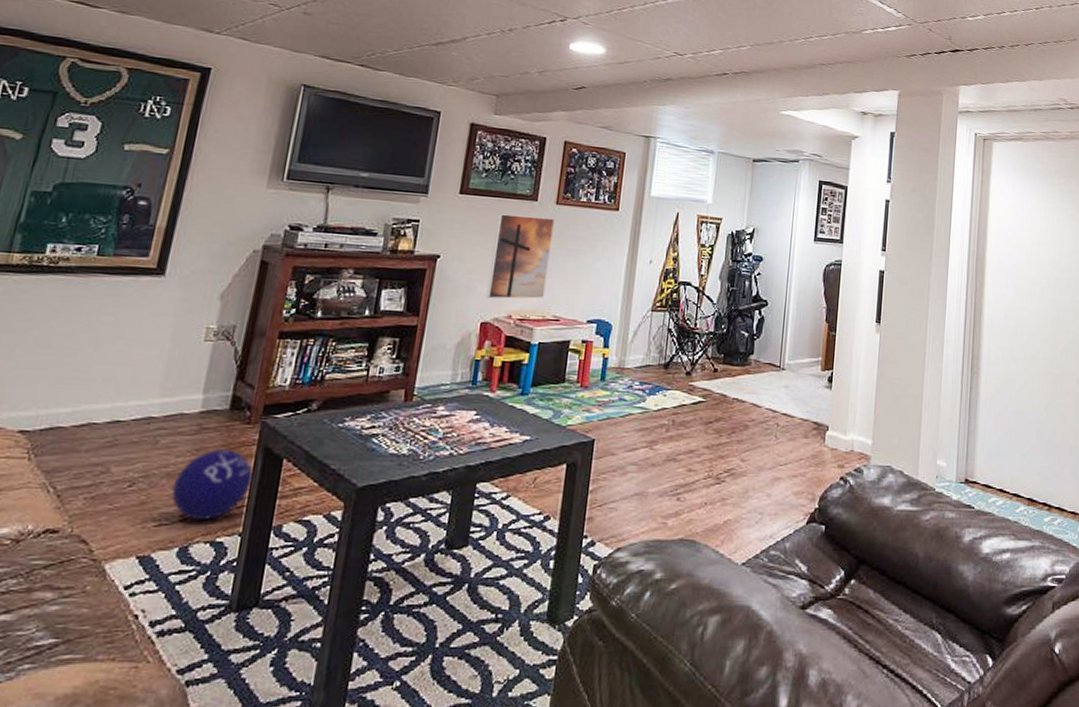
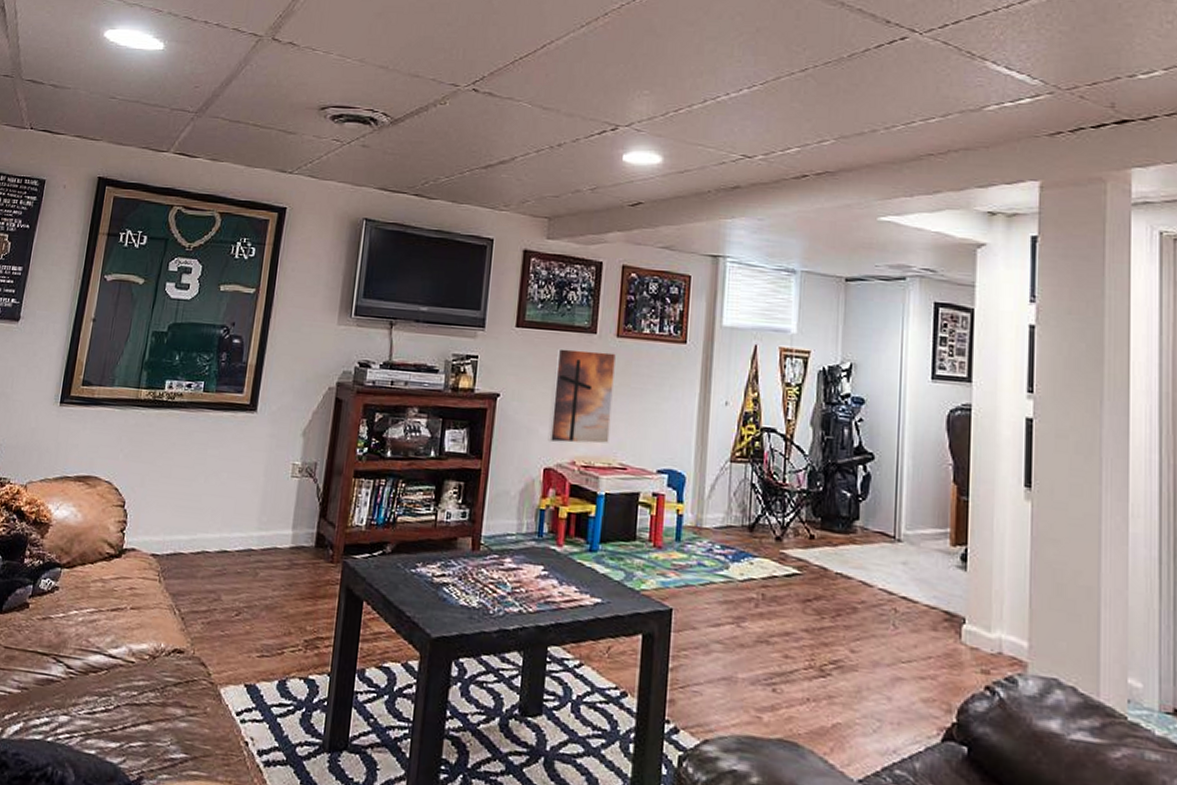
ball: present [171,449,254,521] -> none [270,585,338,656]

